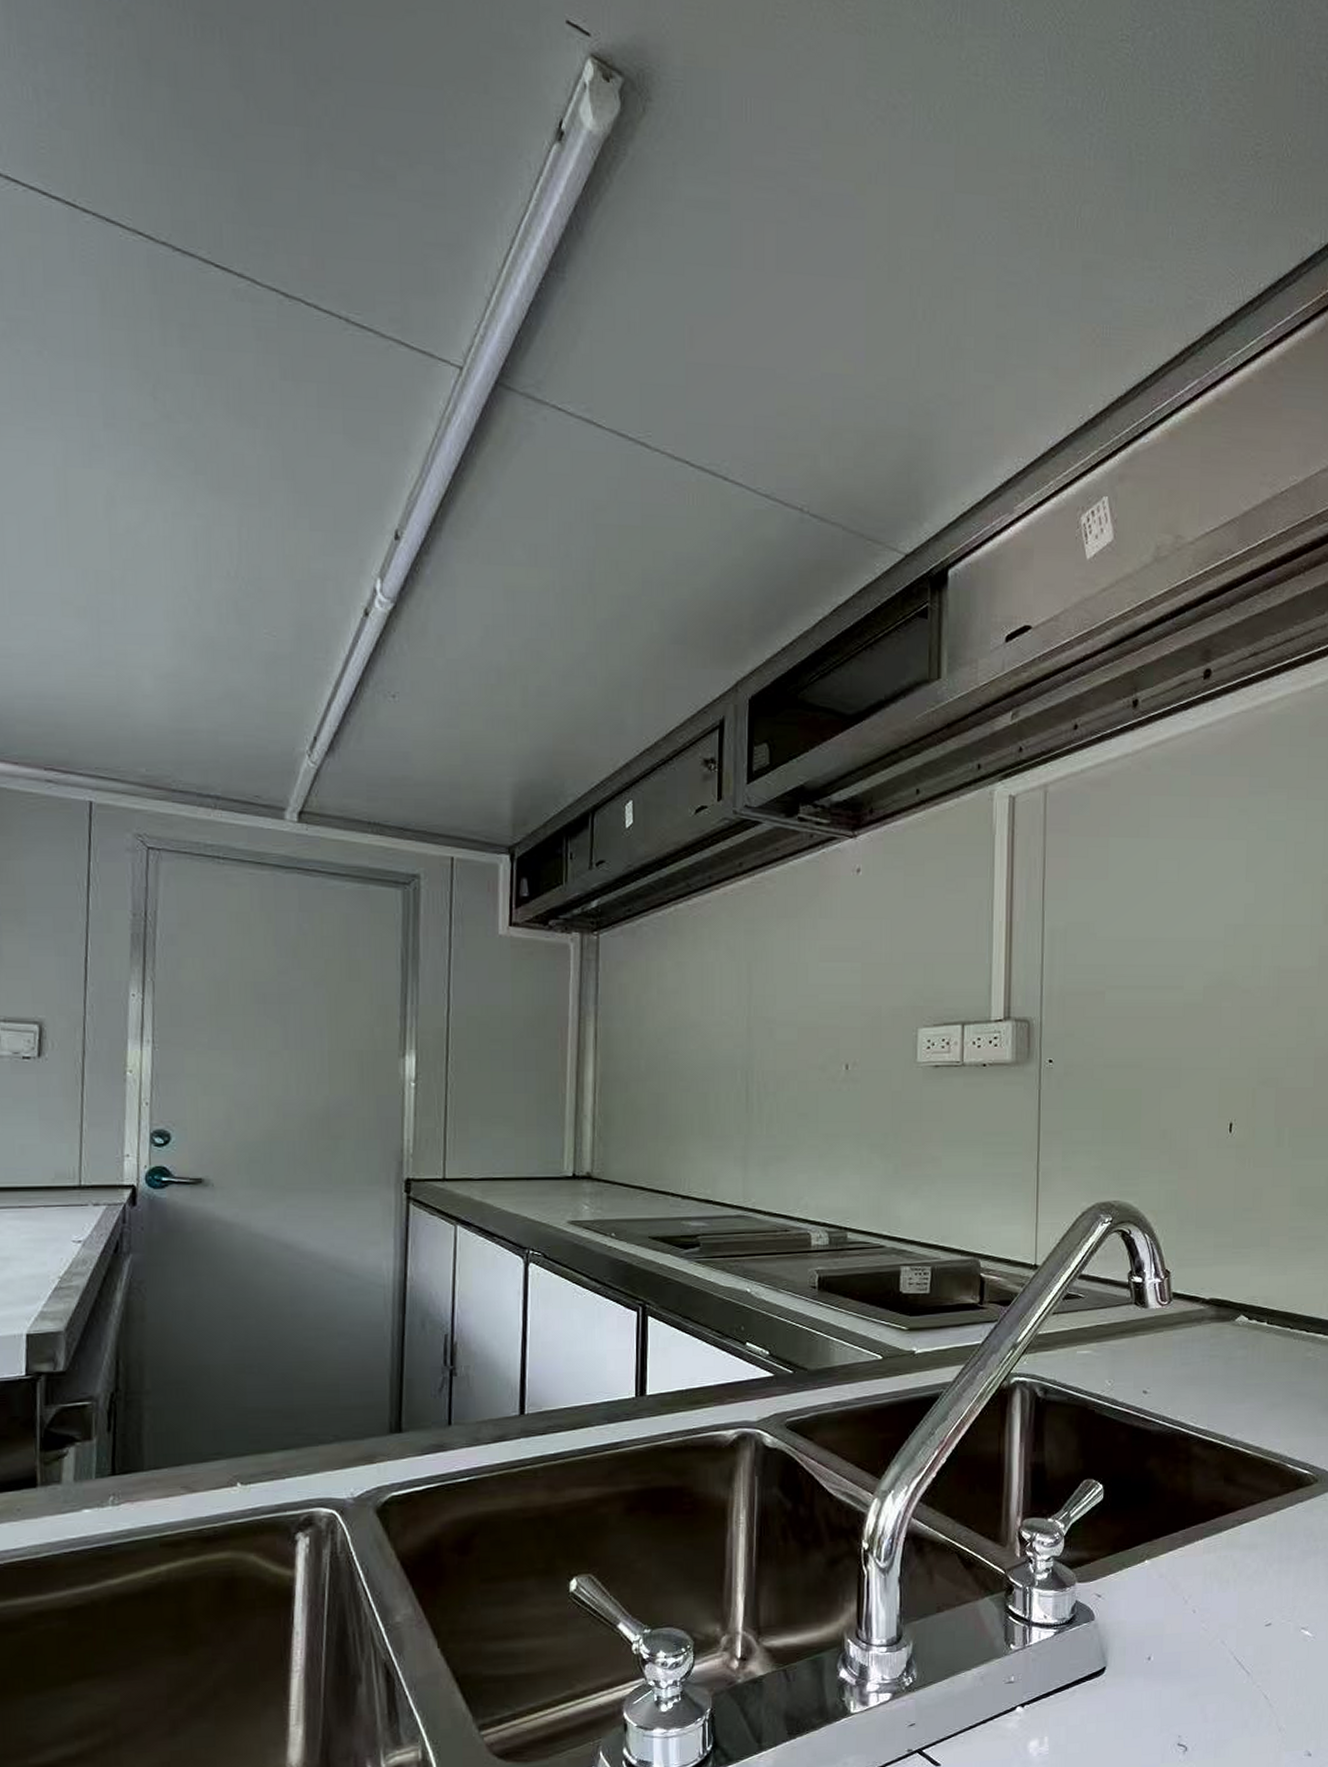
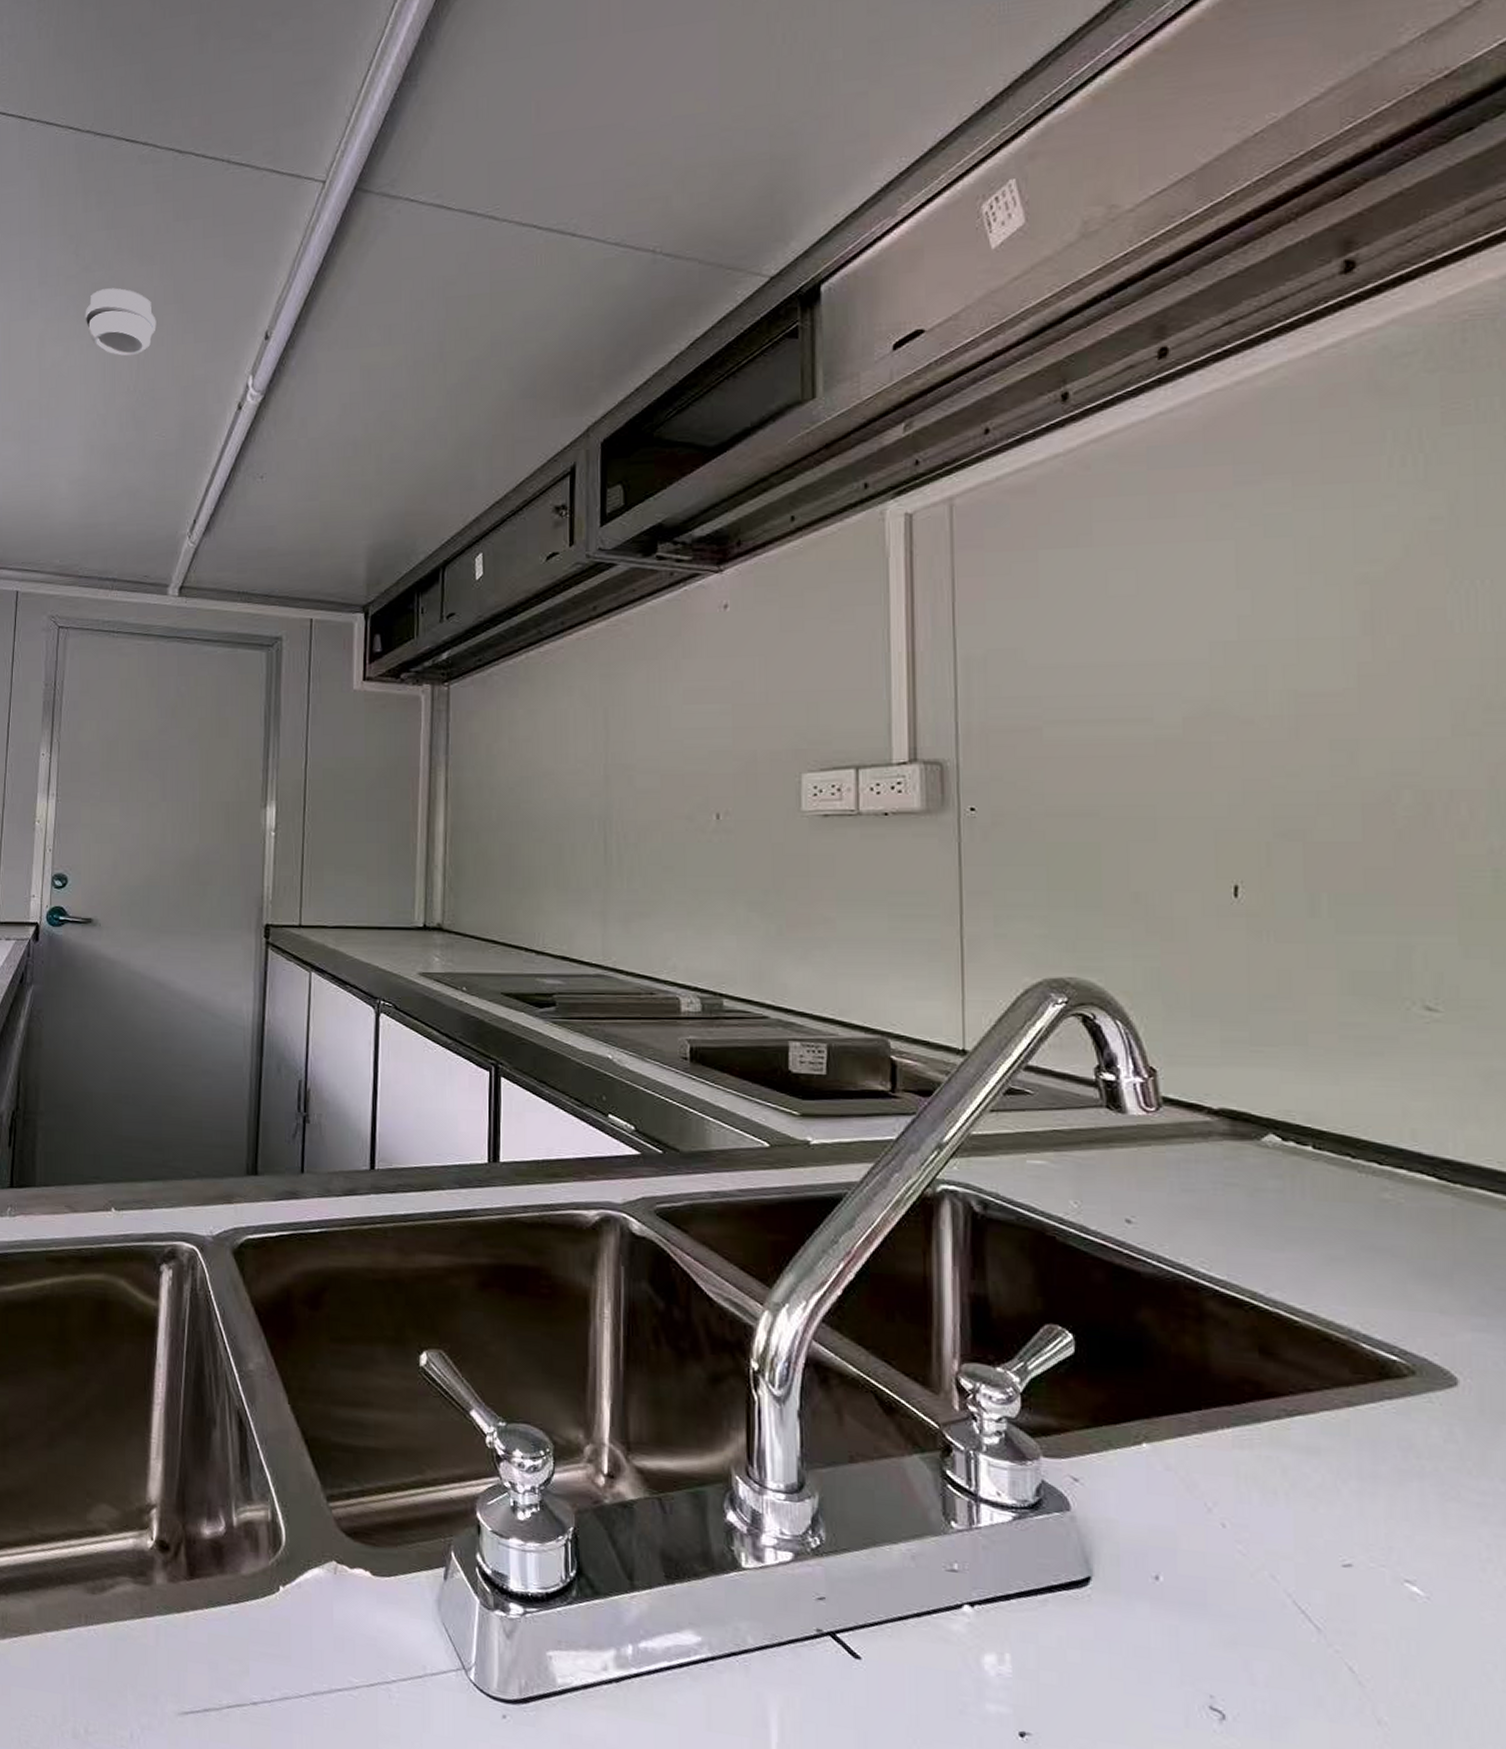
smoke detector: none [168,446,262,535] -> present [85,288,157,356]

